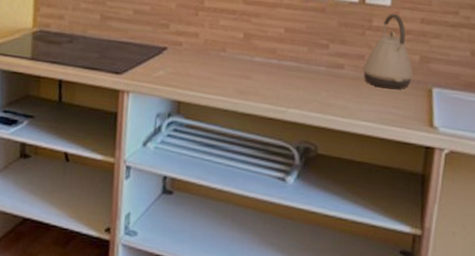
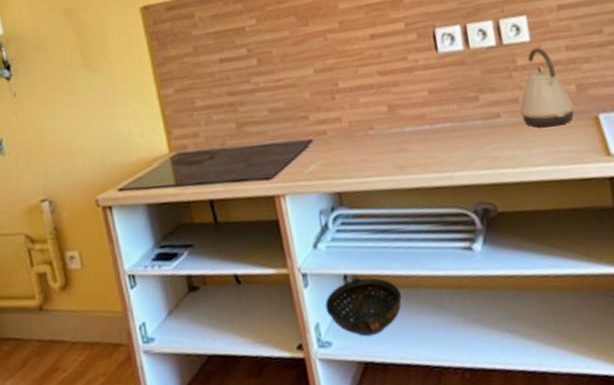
colander: none [139,180,211,236] -> present [325,276,402,337]

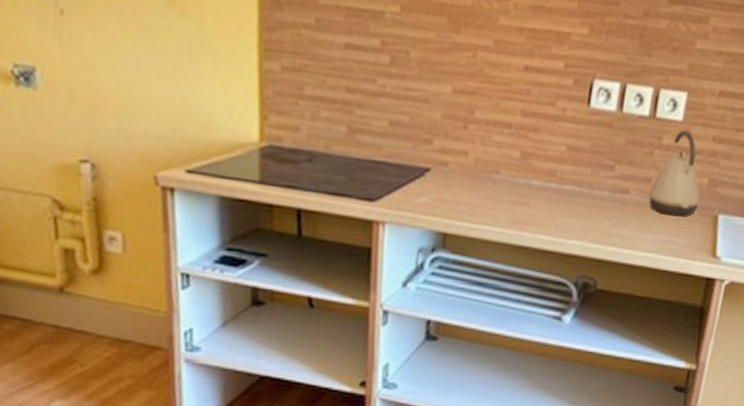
colander: present [325,276,402,337] -> none [399,324,480,386]

